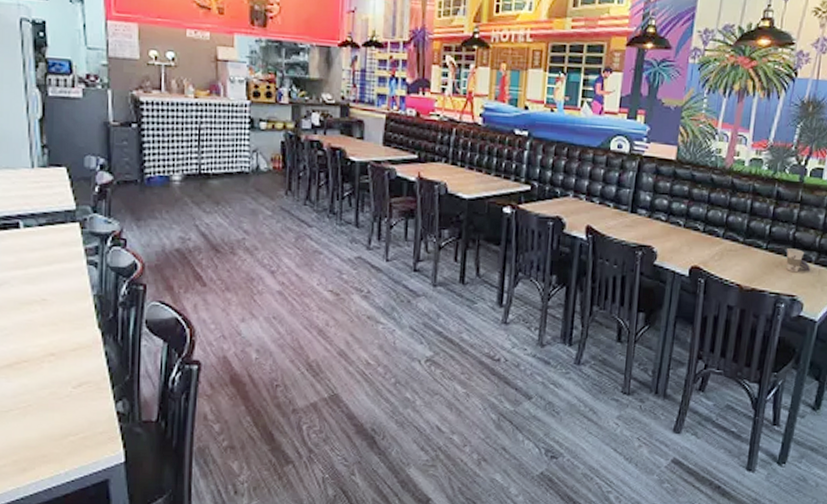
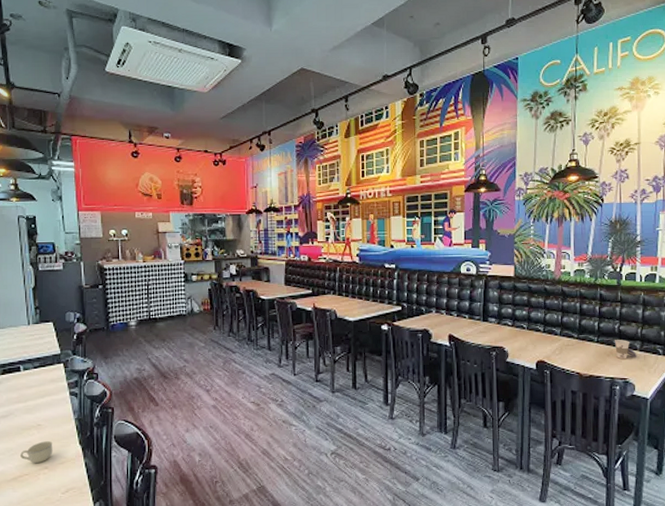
cup: none [17,321,62,349] -> present [20,441,53,464]

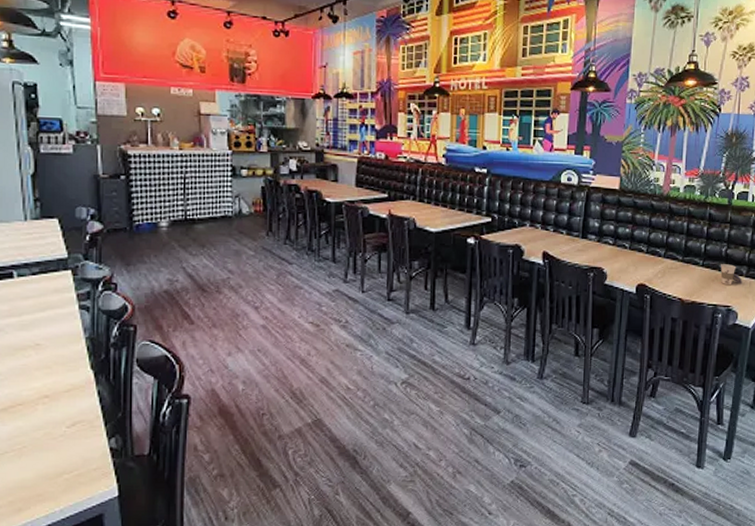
cup: present [20,441,53,464] -> none [12,364,56,392]

